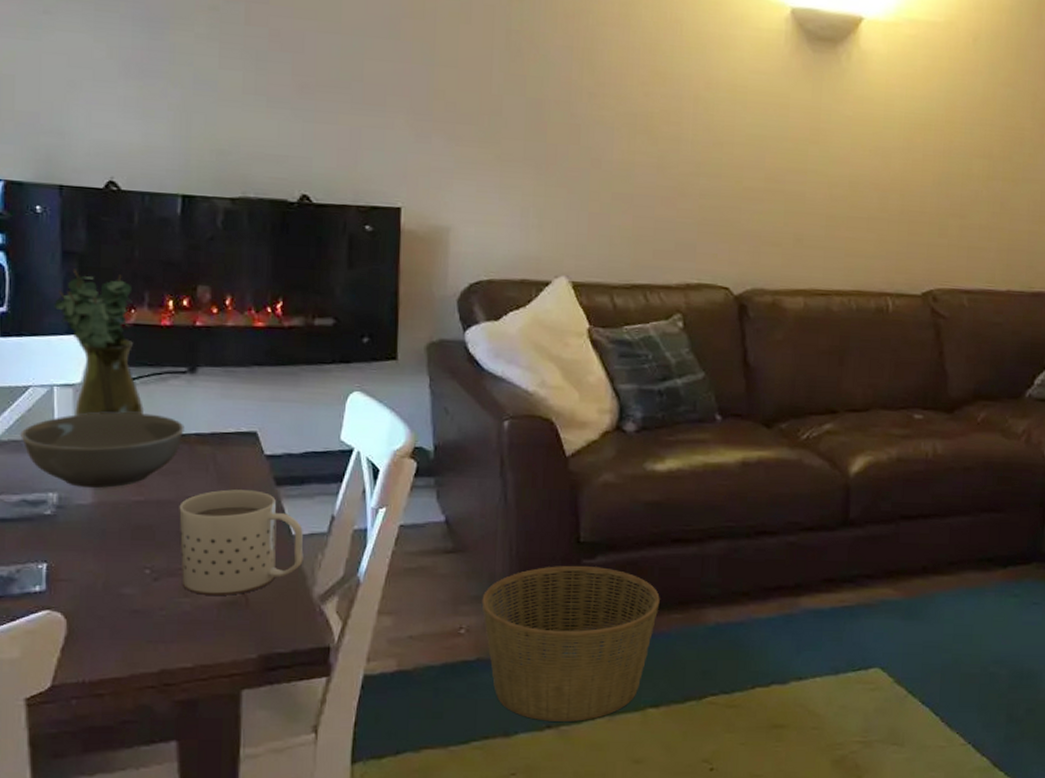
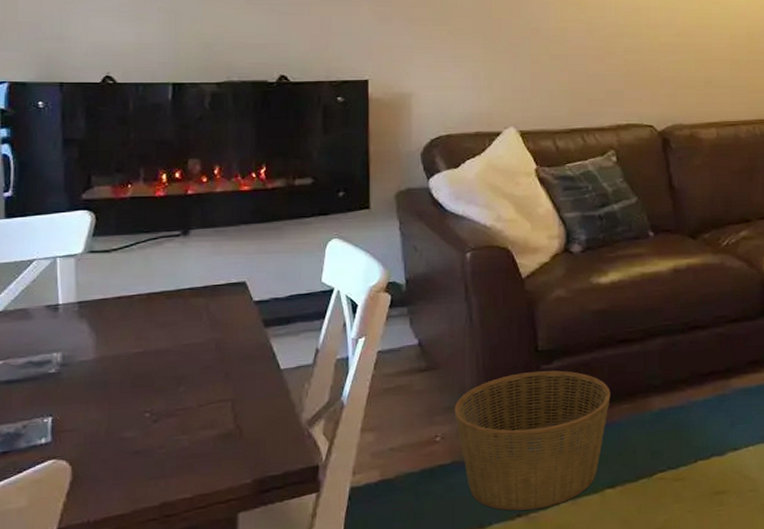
bowl: present [20,412,185,488] -> none [26,274,179,345]
vase: present [54,269,144,416] -> none [56,153,141,282]
mug: present [179,489,304,595] -> none [176,333,292,431]

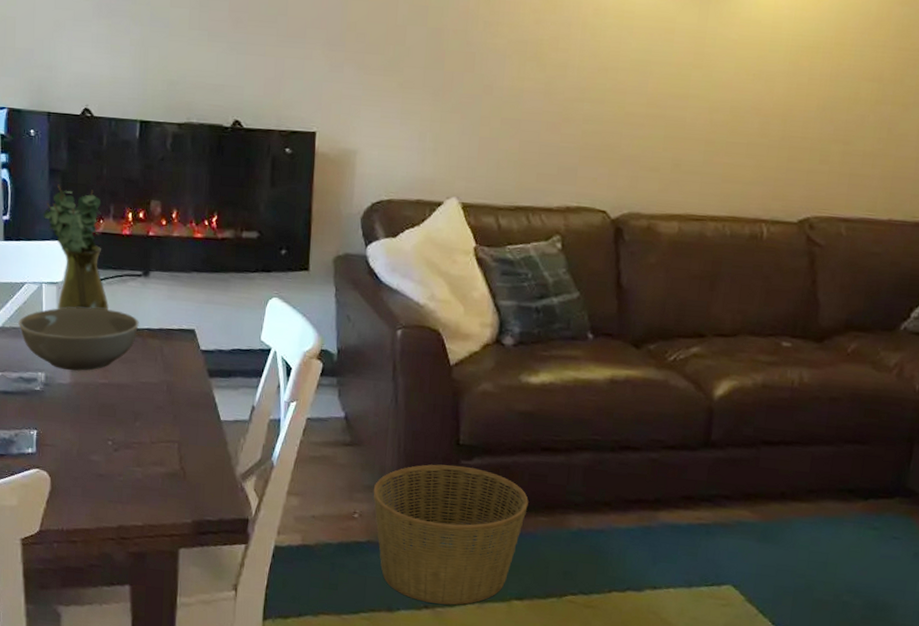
bowl: none [26,274,179,345] -> present [18,307,139,371]
vase: none [56,153,141,282] -> present [43,184,109,311]

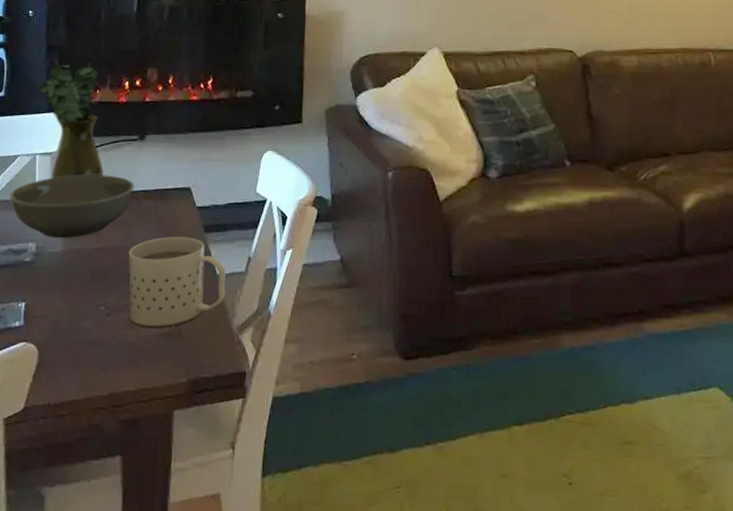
mug: none [134,378,230,468] -> present [128,237,226,328]
basket: present [373,464,529,605] -> none [370,297,521,438]

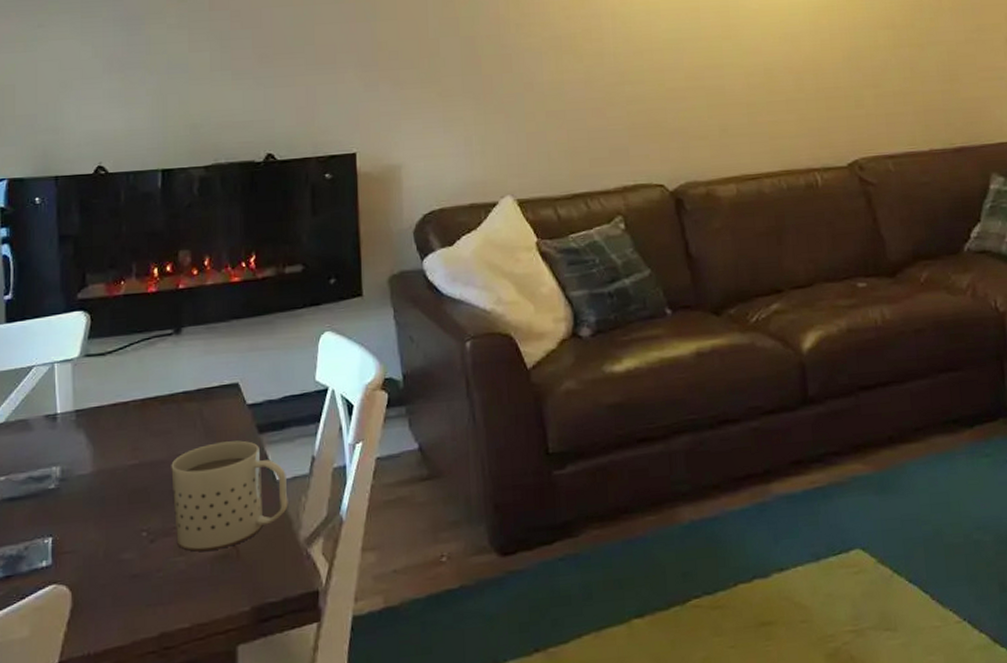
bowl: present [10,174,135,238] -> none [26,378,173,458]
vase: present [39,59,104,179] -> none [53,250,135,389]

